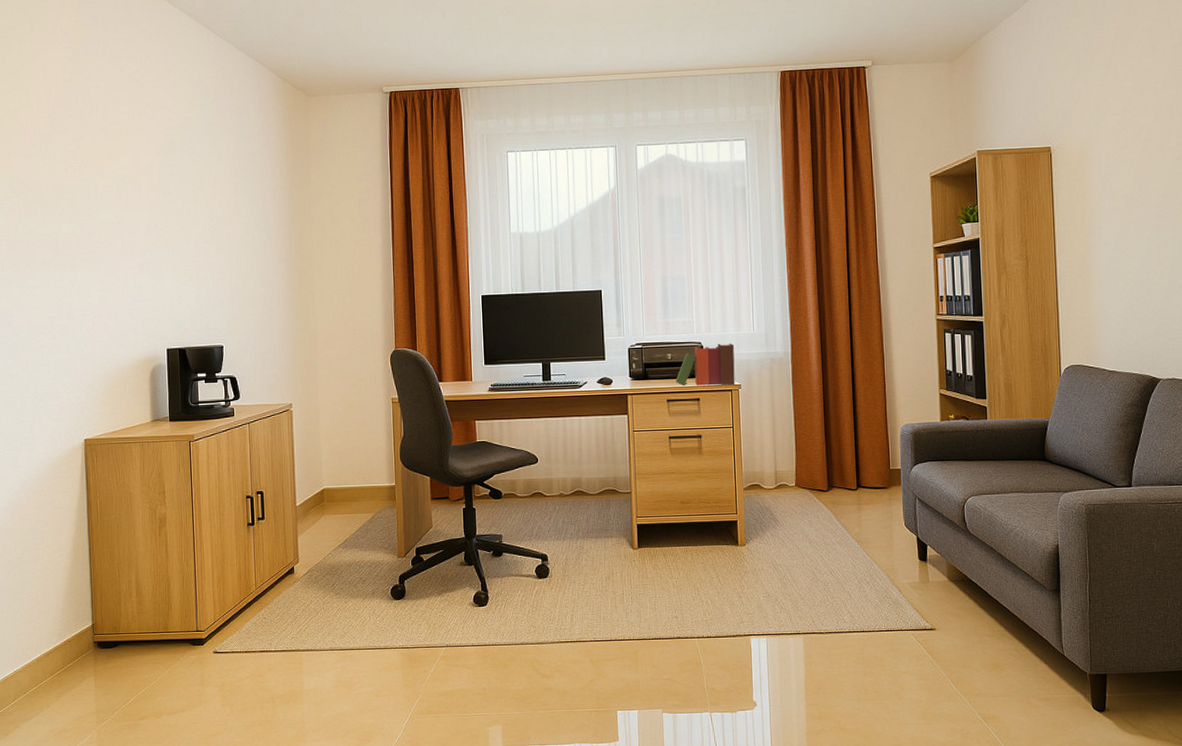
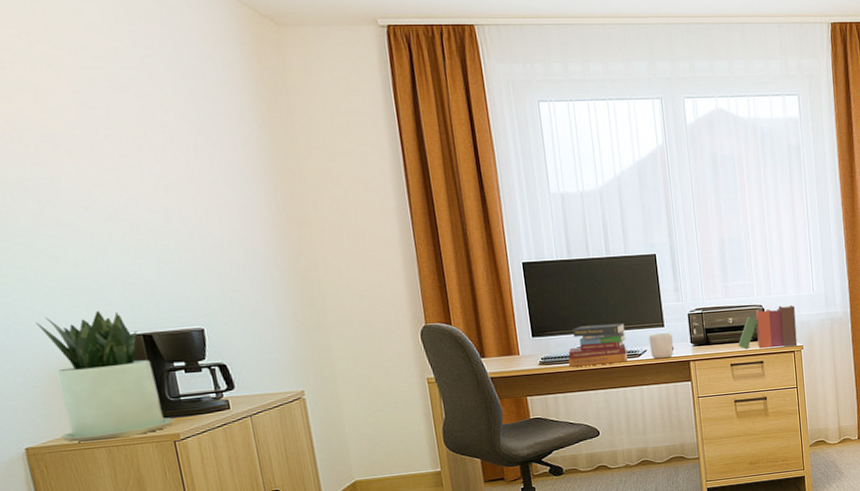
planter: none [106,328,192,438] -> present [35,311,174,443]
books: none [514,355,570,395] -> present [568,323,628,367]
mug: none [590,365,613,391] -> present [648,333,674,359]

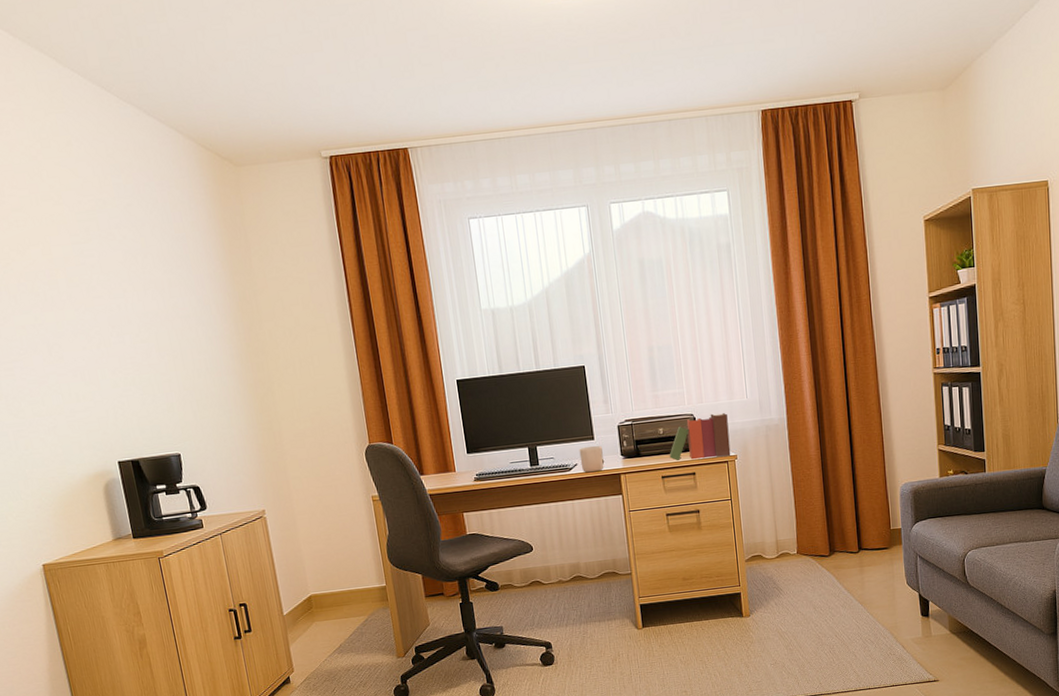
planter: present [35,311,174,443] -> none [47,440,158,559]
books: present [568,323,628,367] -> none [501,437,560,483]

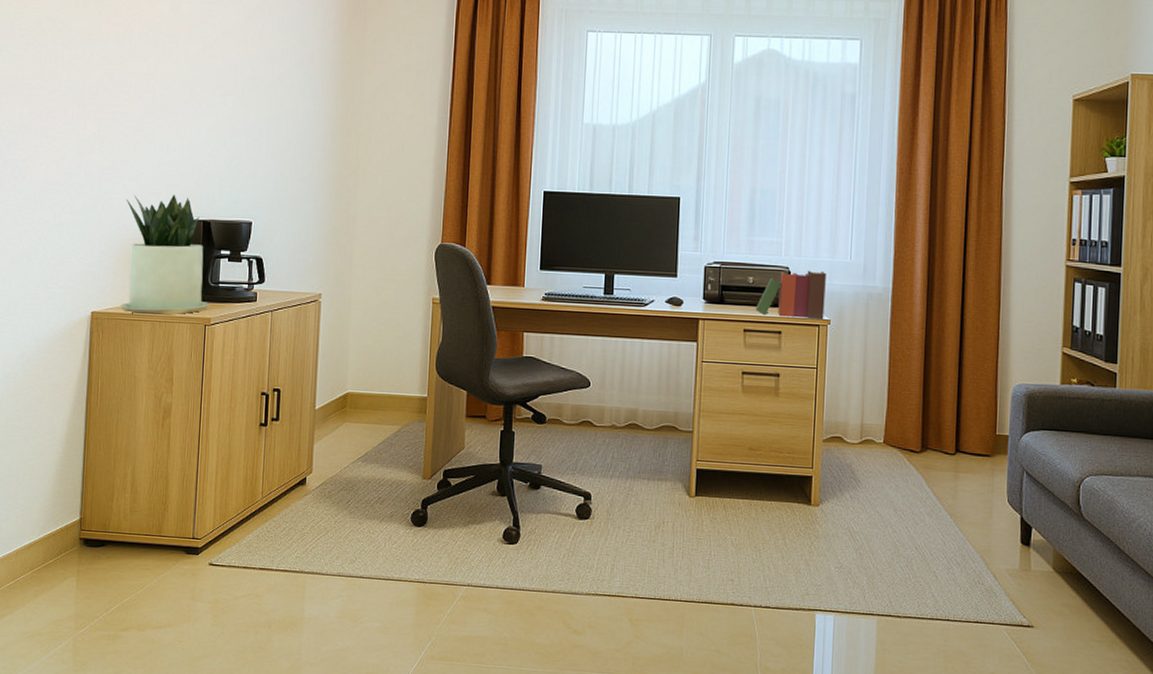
planter: none [47,440,158,559] -> present [120,194,210,315]
mug: present [579,446,604,473] -> none [658,283,684,313]

